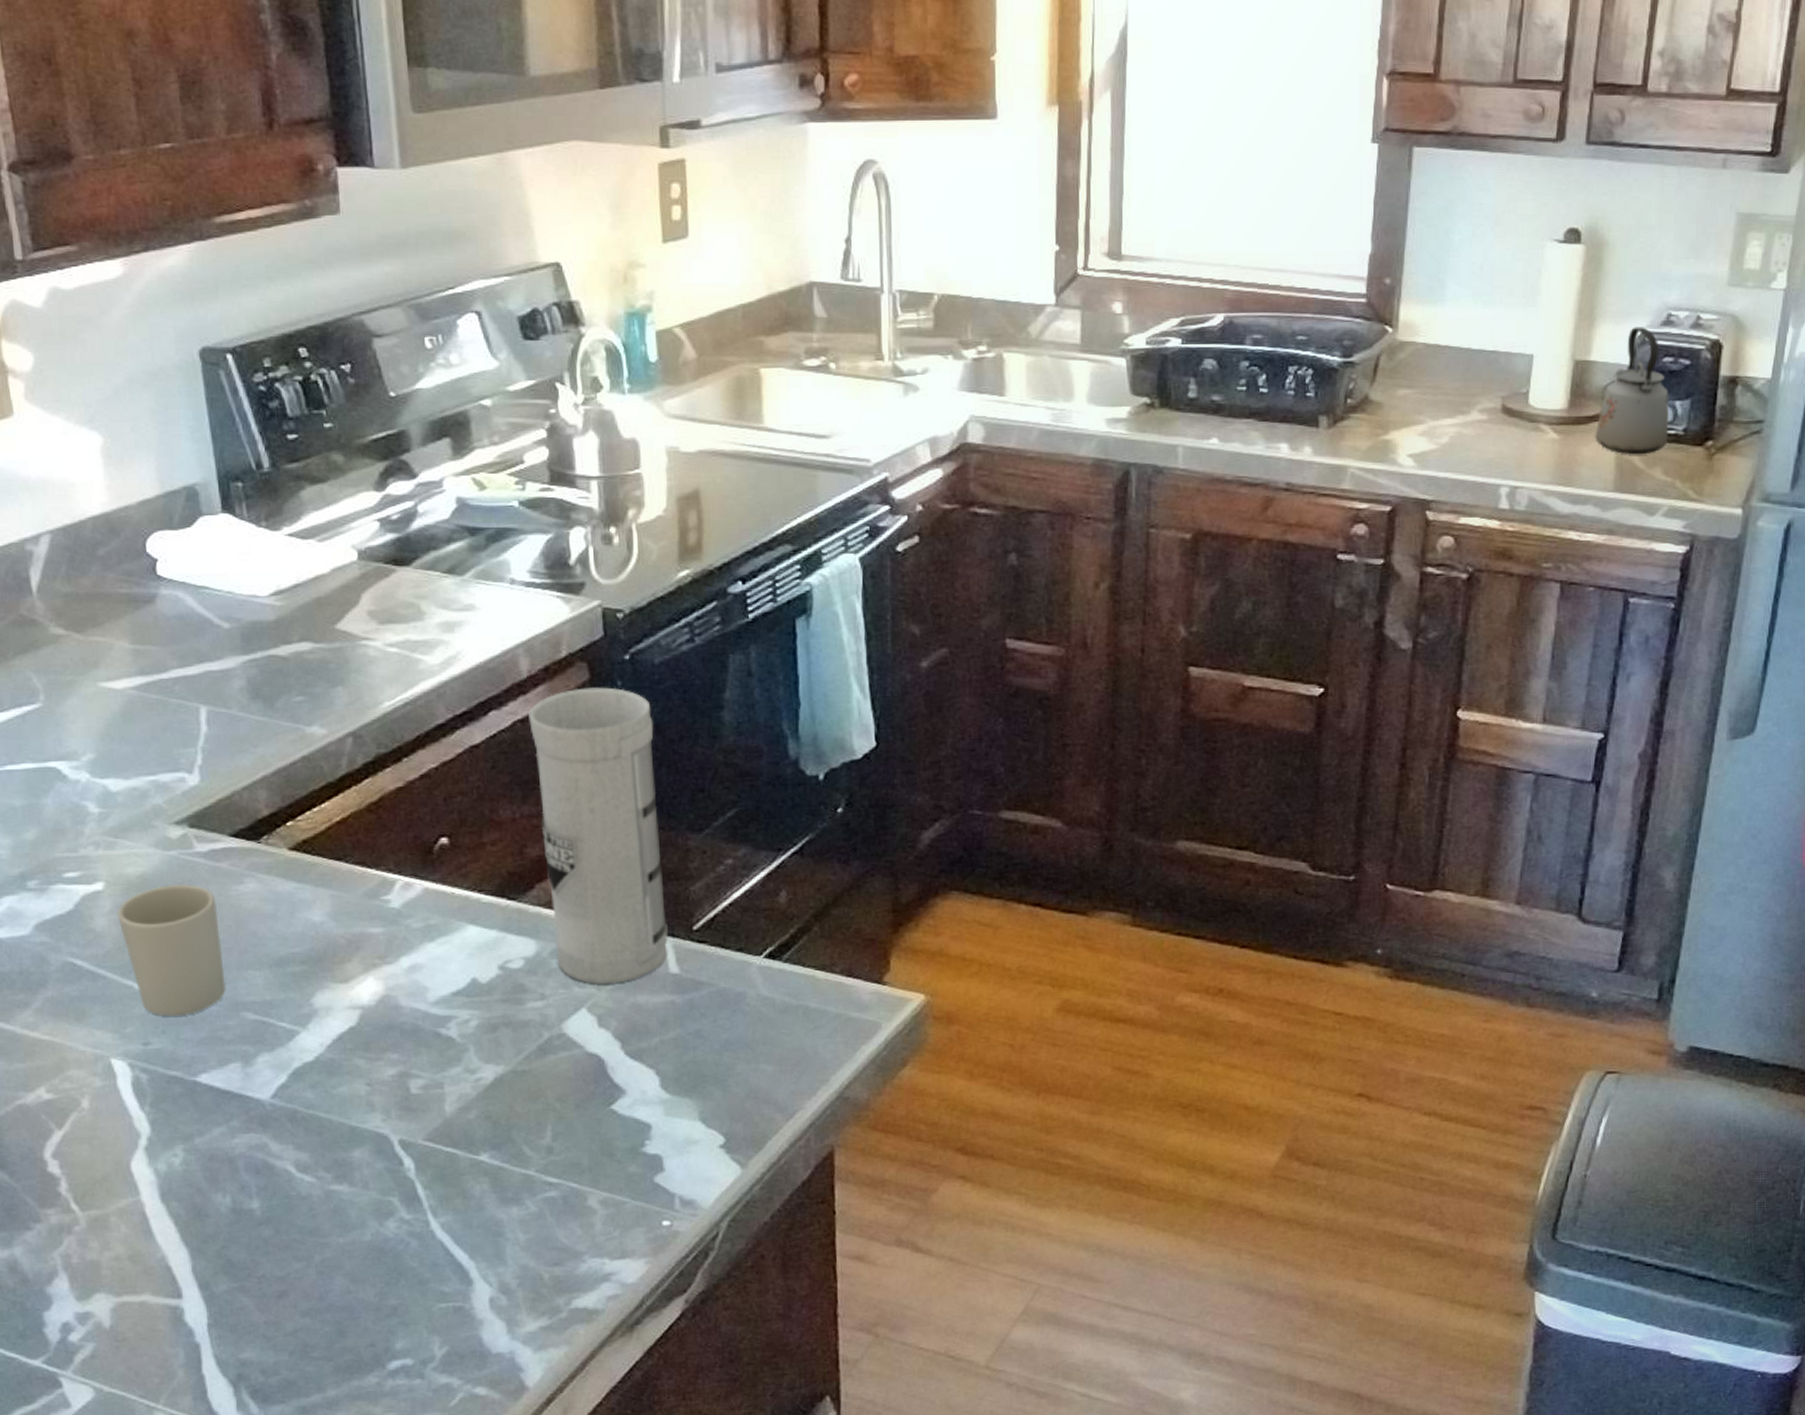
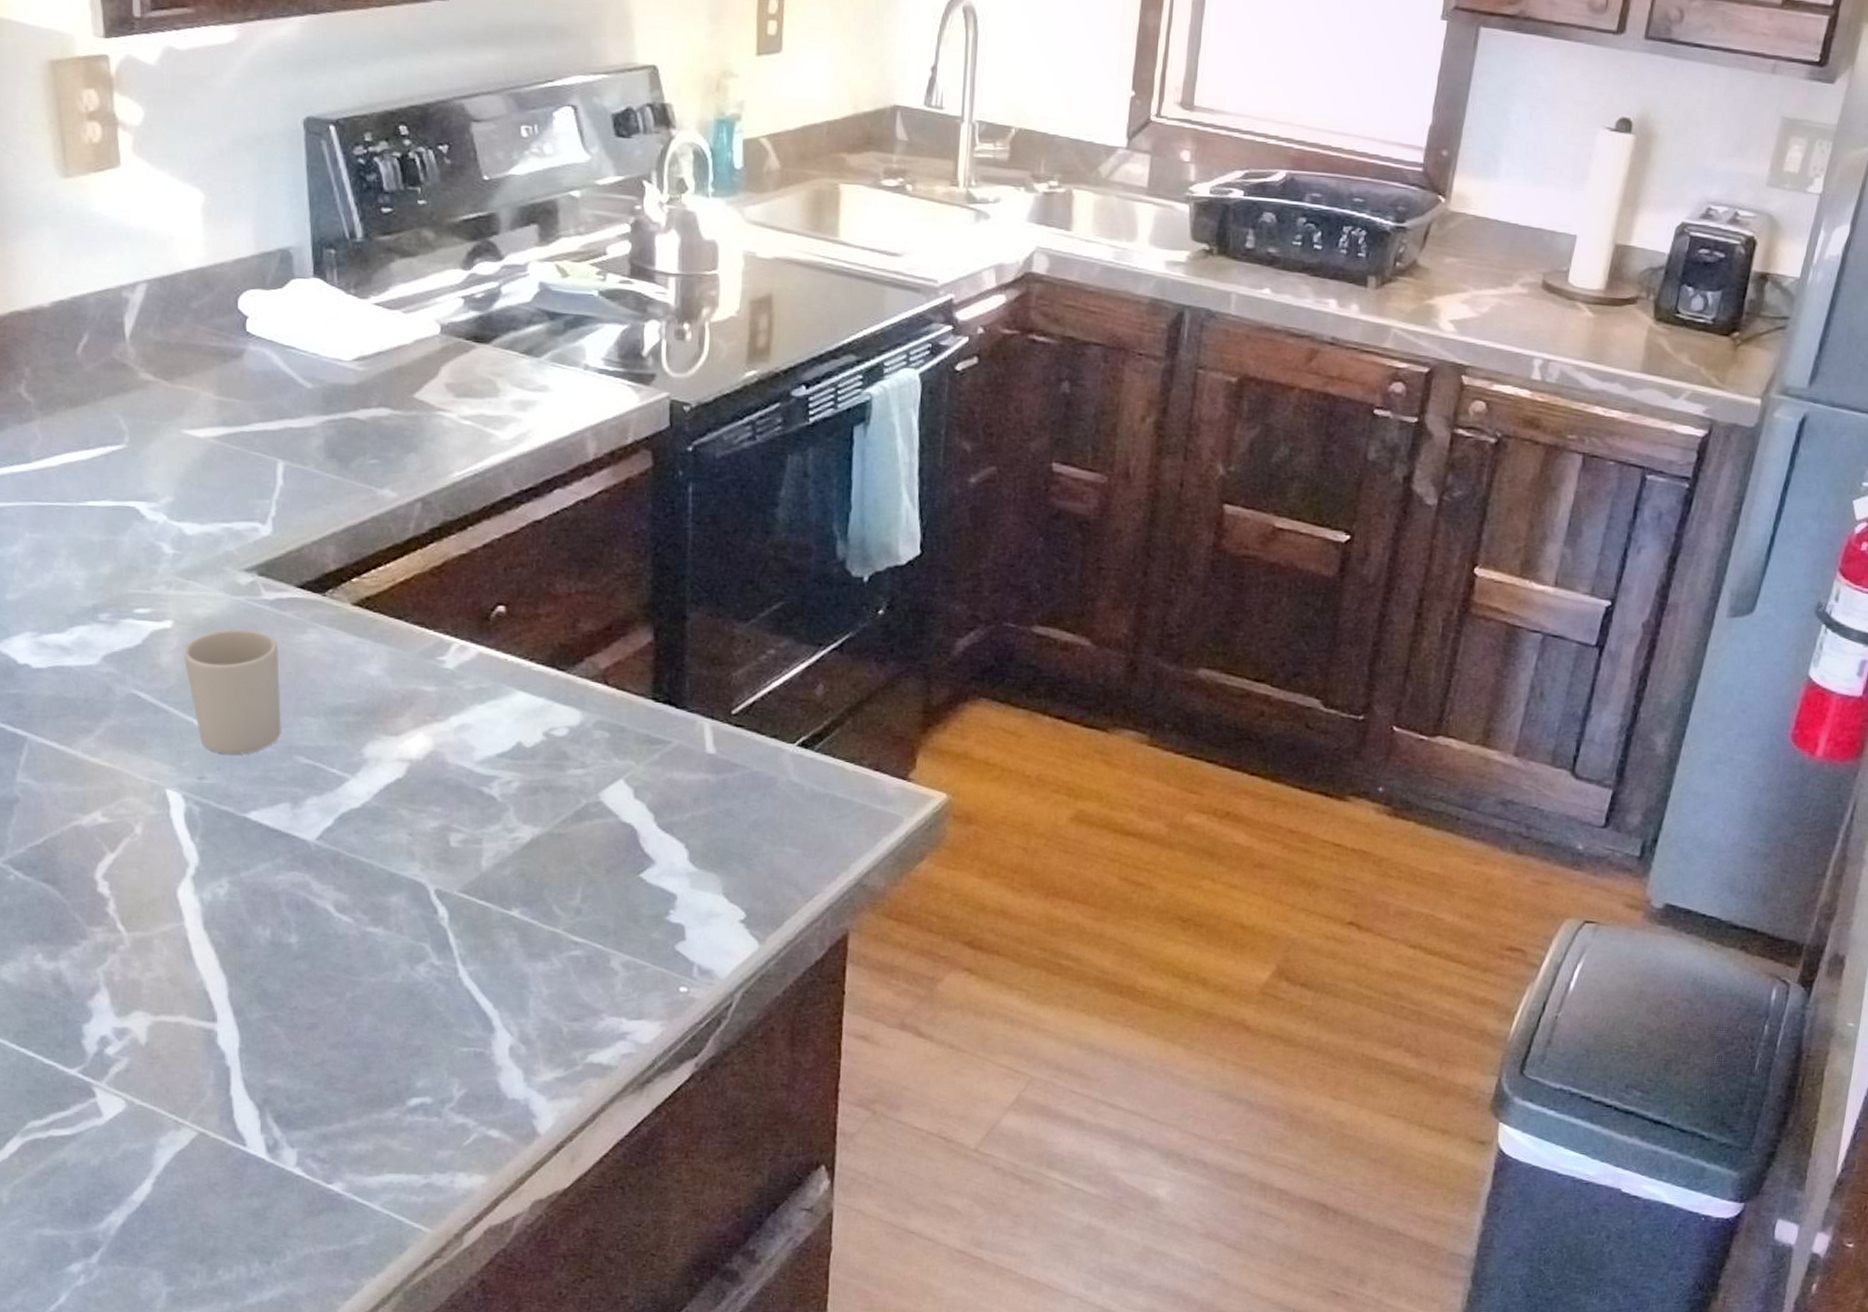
paper towel roll: present [528,687,668,985] -> none [591,474,710,759]
kettle: present [1595,326,1669,454] -> none [1628,217,1702,339]

